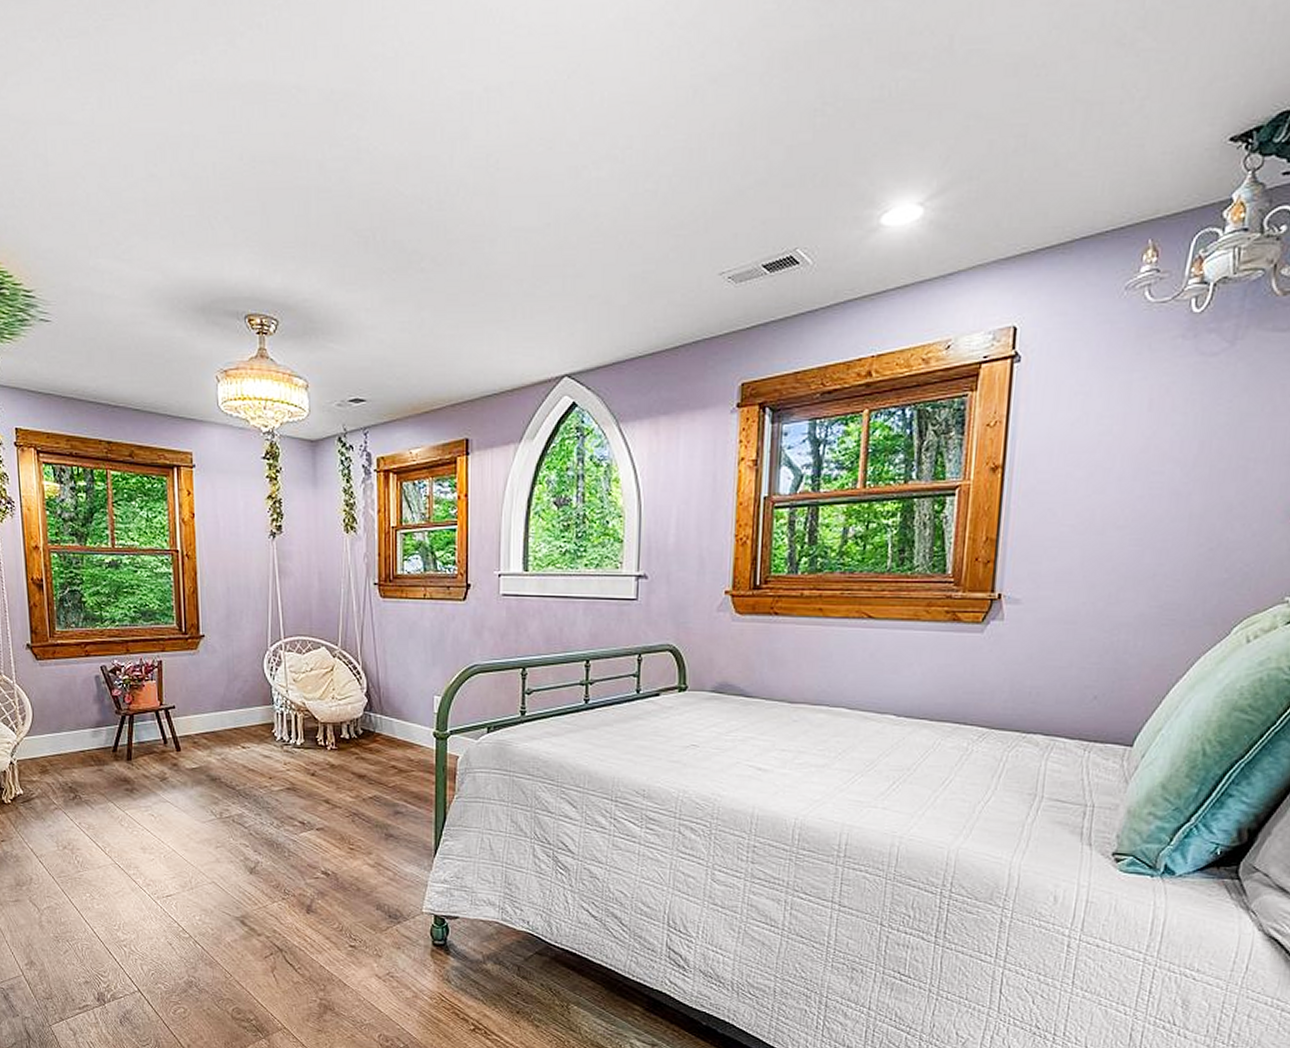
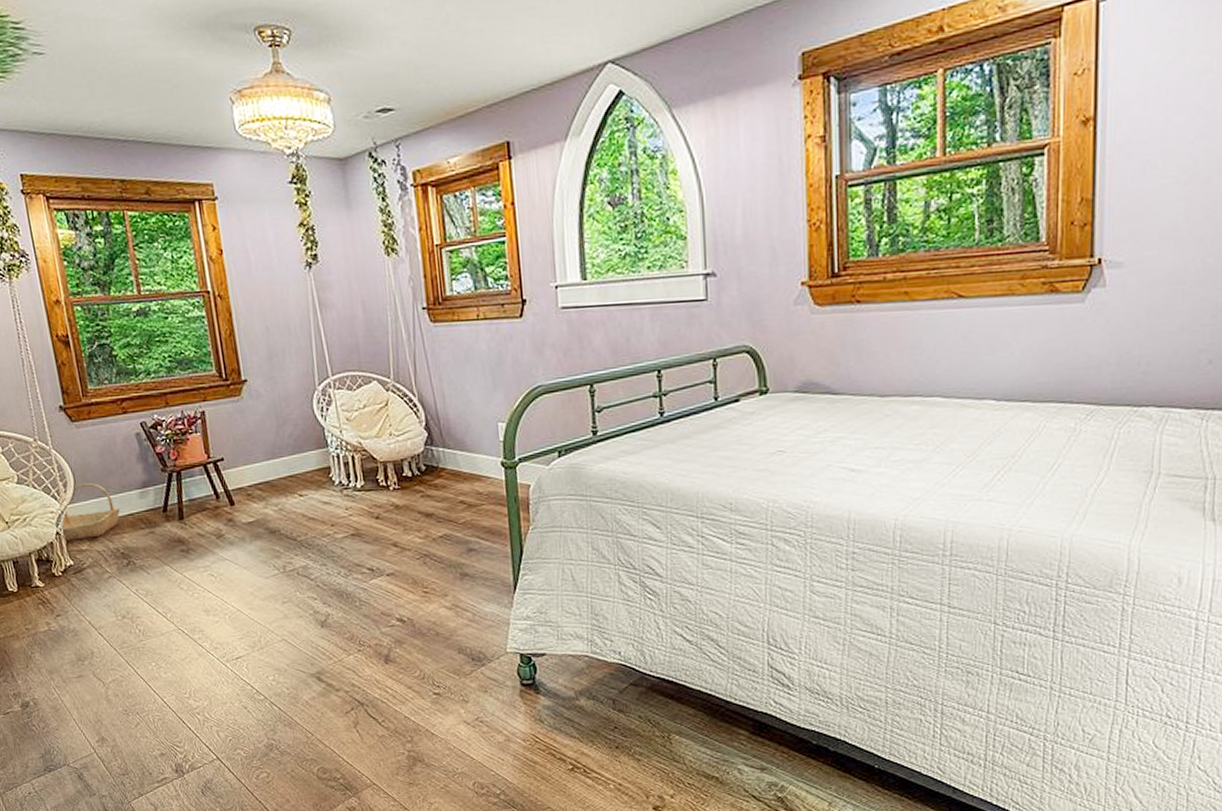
basket: none [14,718,72,771] -> present [59,483,120,541]

